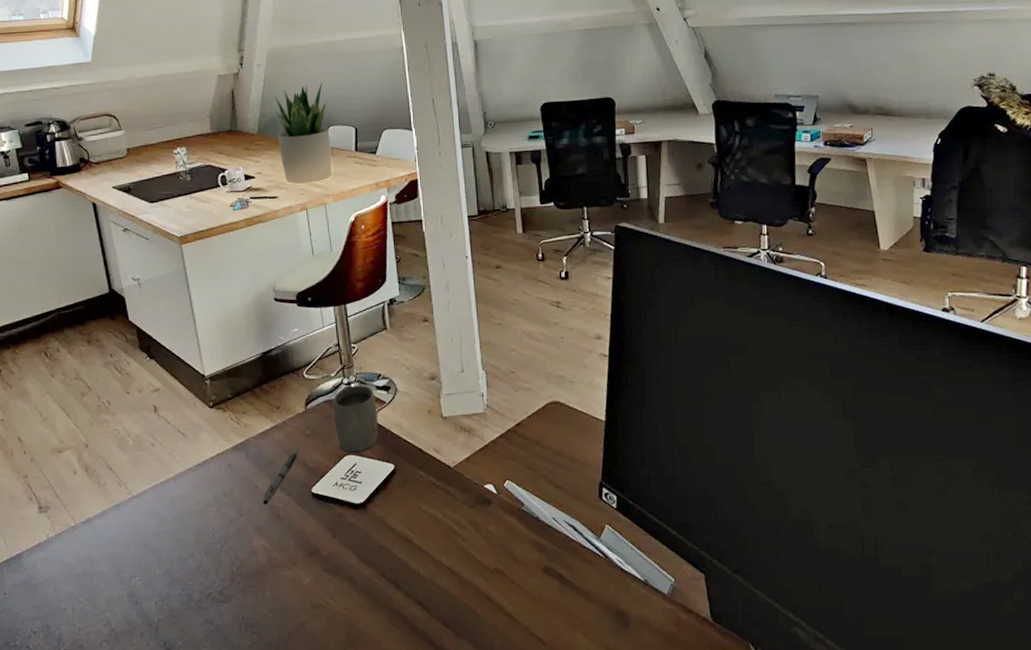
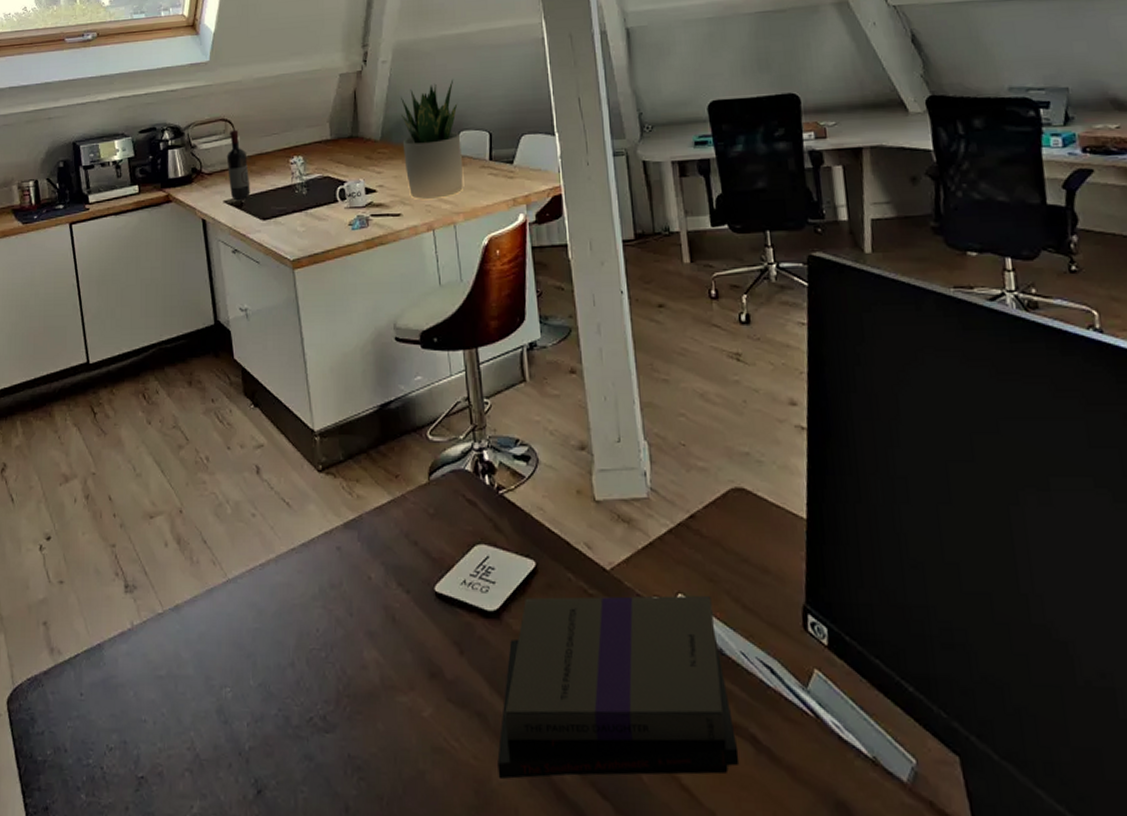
wine bottle: none [112,124,138,186] -> present [226,130,250,200]
pen: present [263,448,299,506] -> none [376,530,420,605]
mug: present [333,385,379,454] -> none [461,452,516,543]
books: none [364,480,549,622] -> present [497,595,740,780]

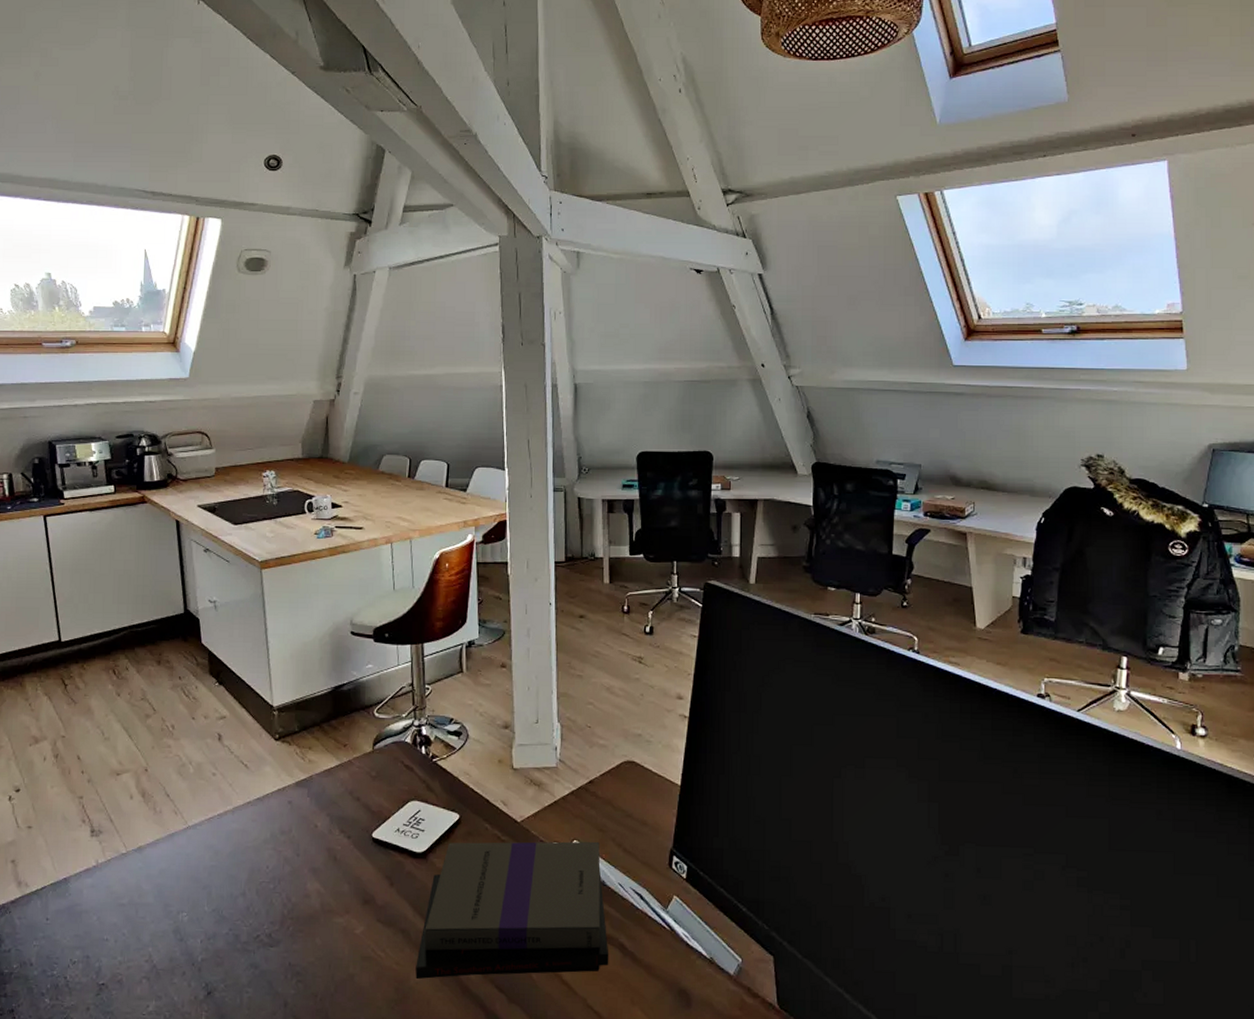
wine bottle: present [226,130,250,200] -> none [201,443,224,505]
planter: present [401,79,463,199] -> none [368,414,421,516]

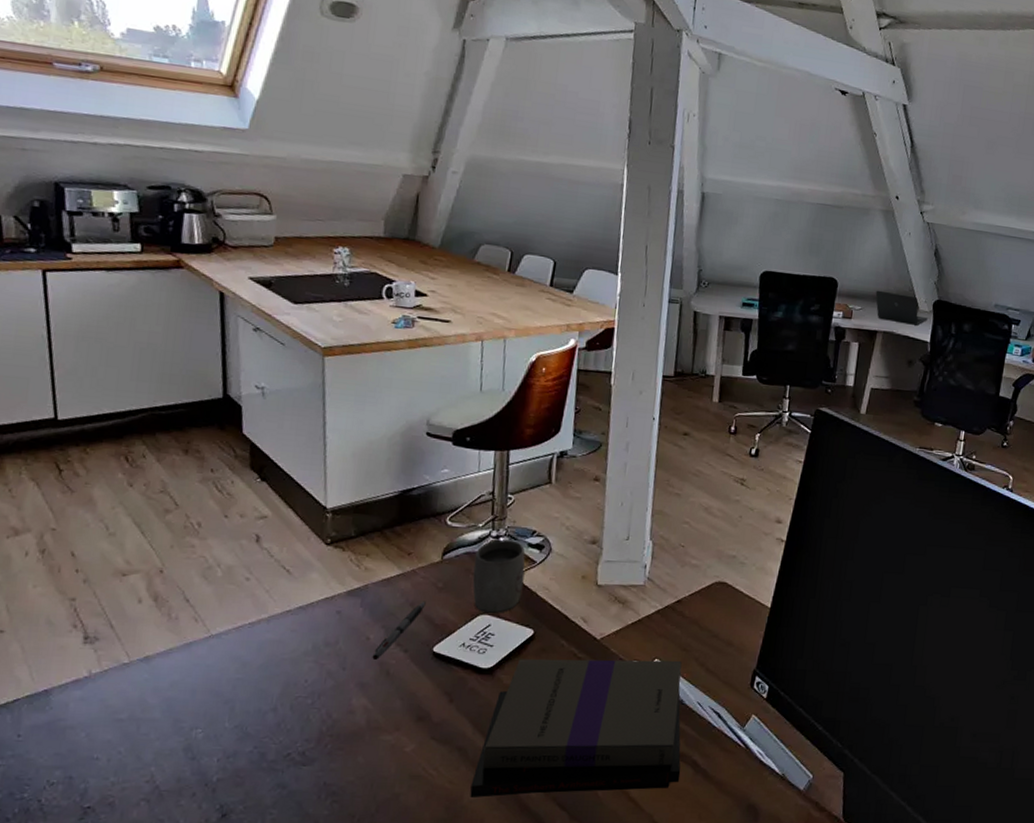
pen: none [321,789,363,847] -> present [372,601,426,661]
mug: none [401,728,447,800] -> present [472,539,526,614]
laptop: none [751,459,808,490] -> present [875,290,928,326]

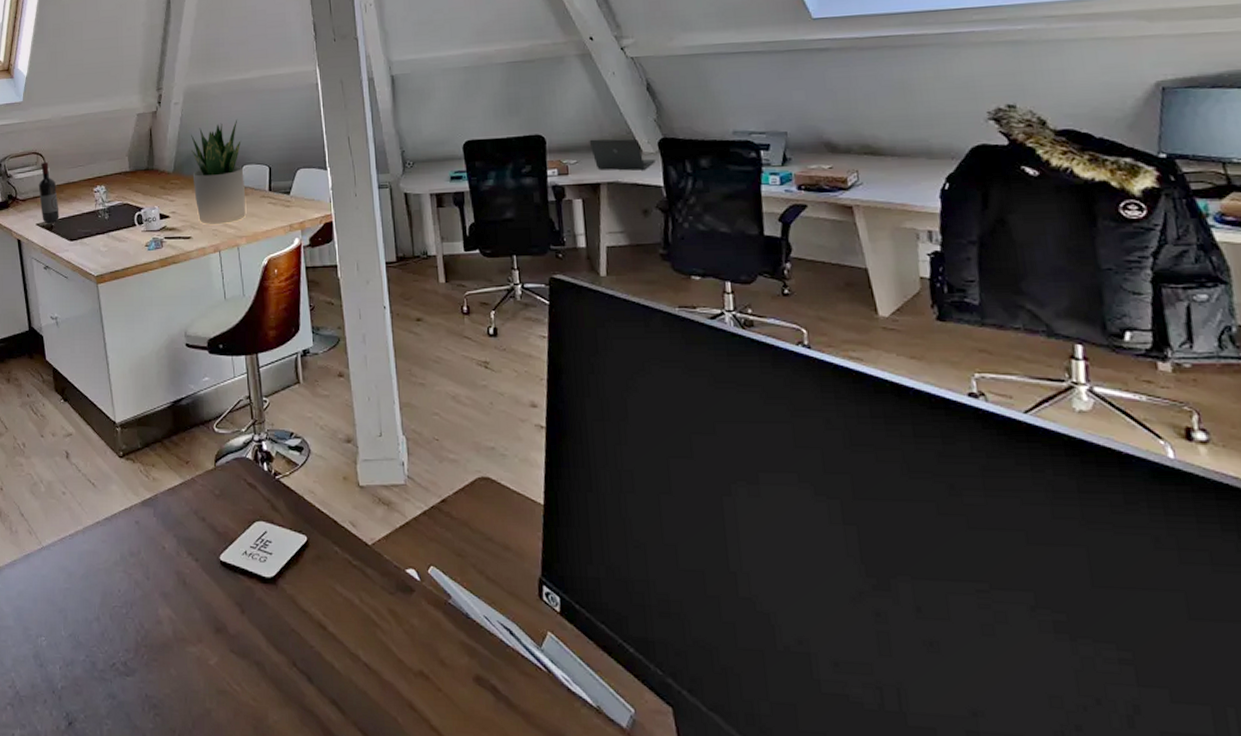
wine bottle: none [257,207,284,280] -> present [38,162,59,223]
pen: present [372,601,426,661] -> none [170,508,207,570]
planter: none [461,204,527,313] -> present [191,119,246,224]
books: present [470,659,682,798] -> none [273,567,482,718]
mug: present [472,539,526,614] -> none [243,443,290,520]

